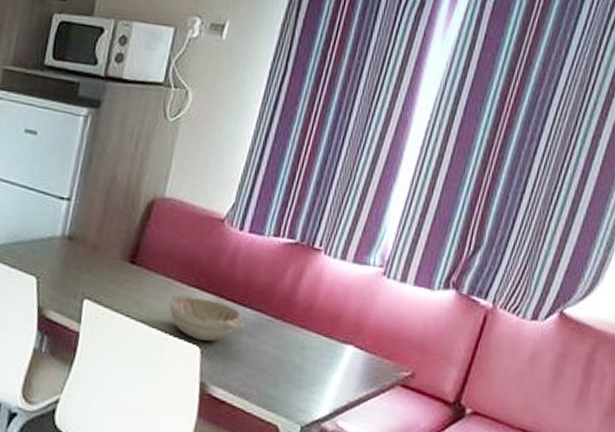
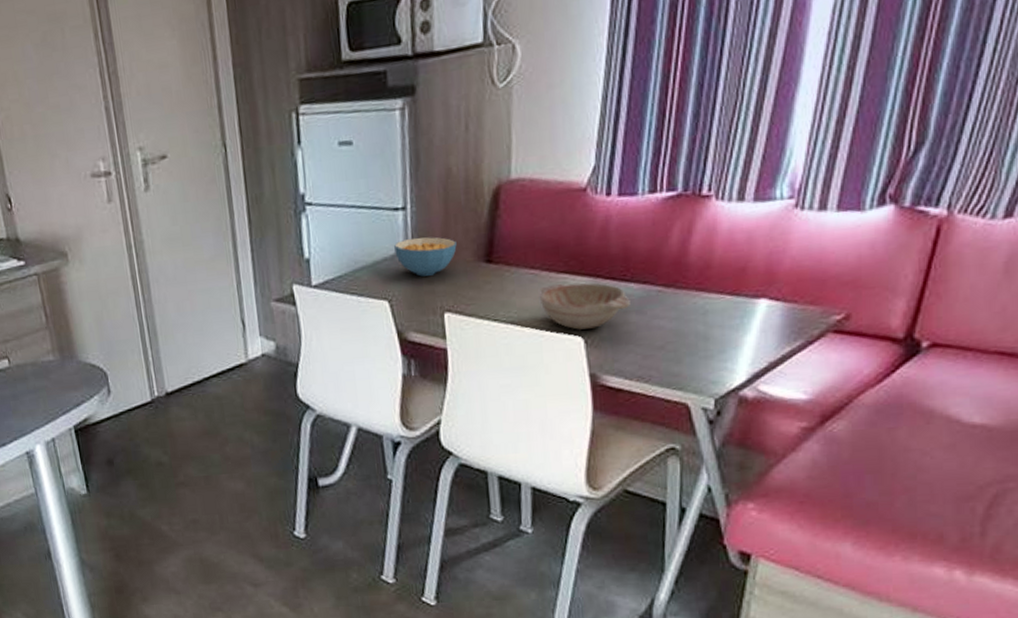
cereal bowl: none [52,226,108,264] -> present [394,237,457,277]

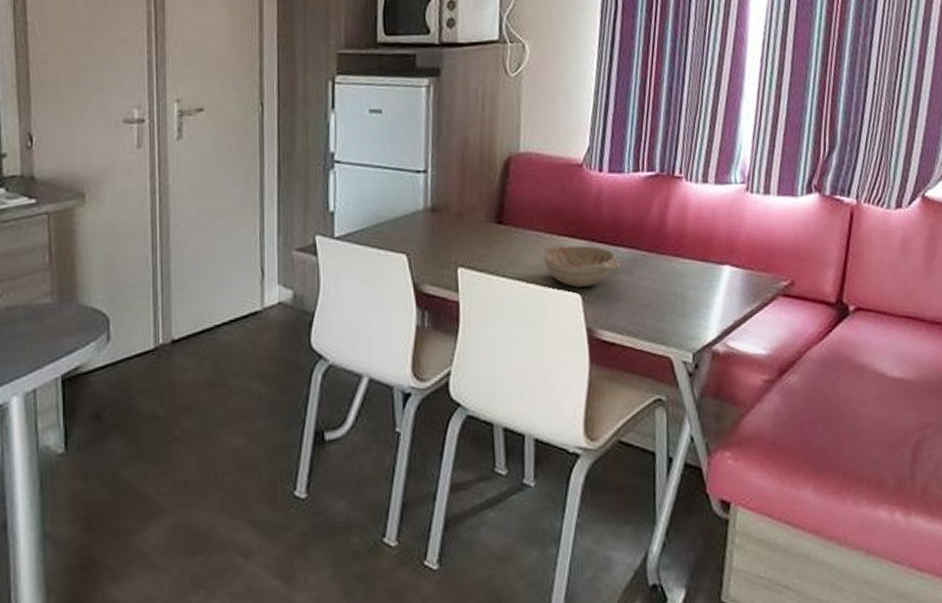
cereal bowl: present [394,237,457,277] -> none [415,198,471,233]

